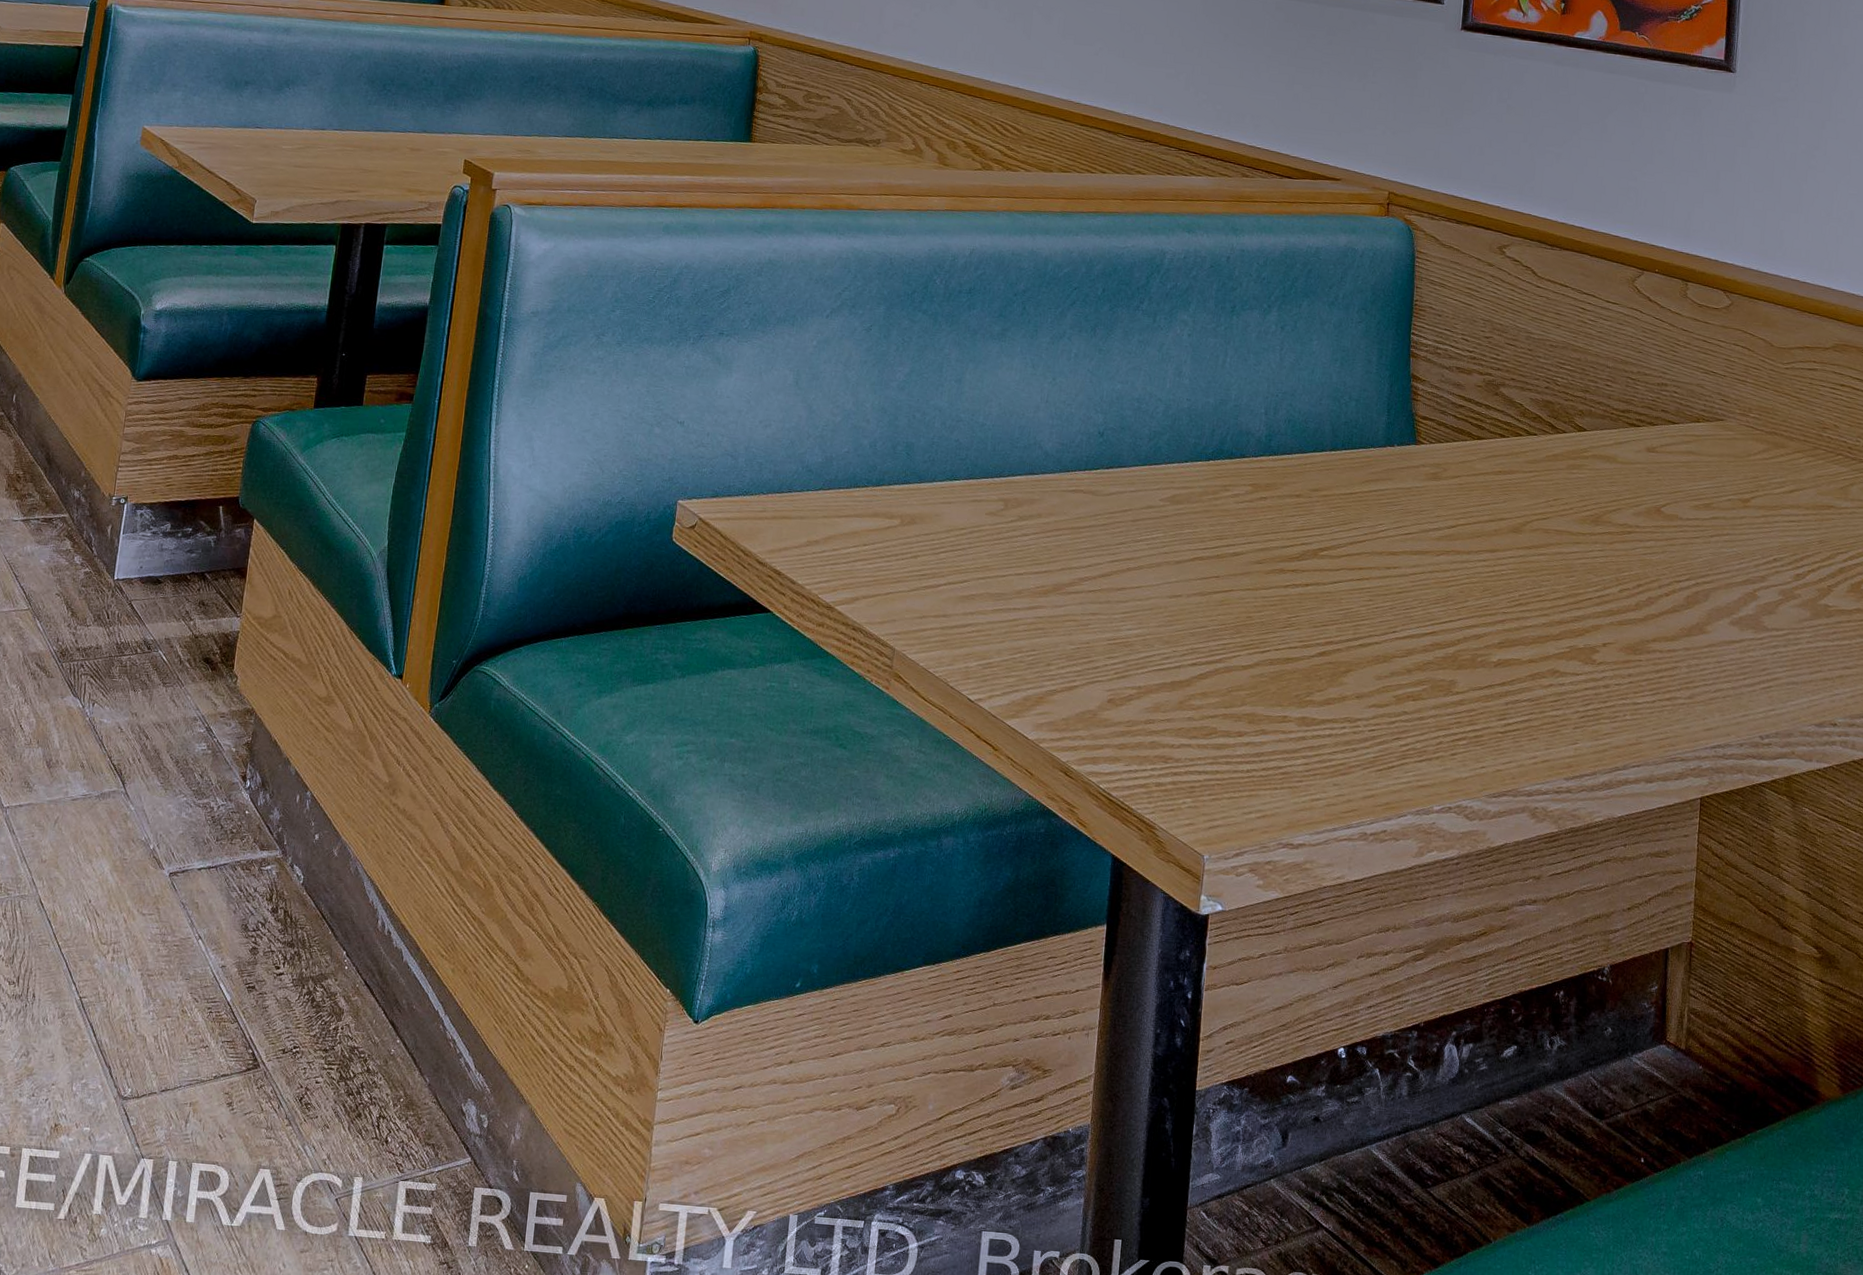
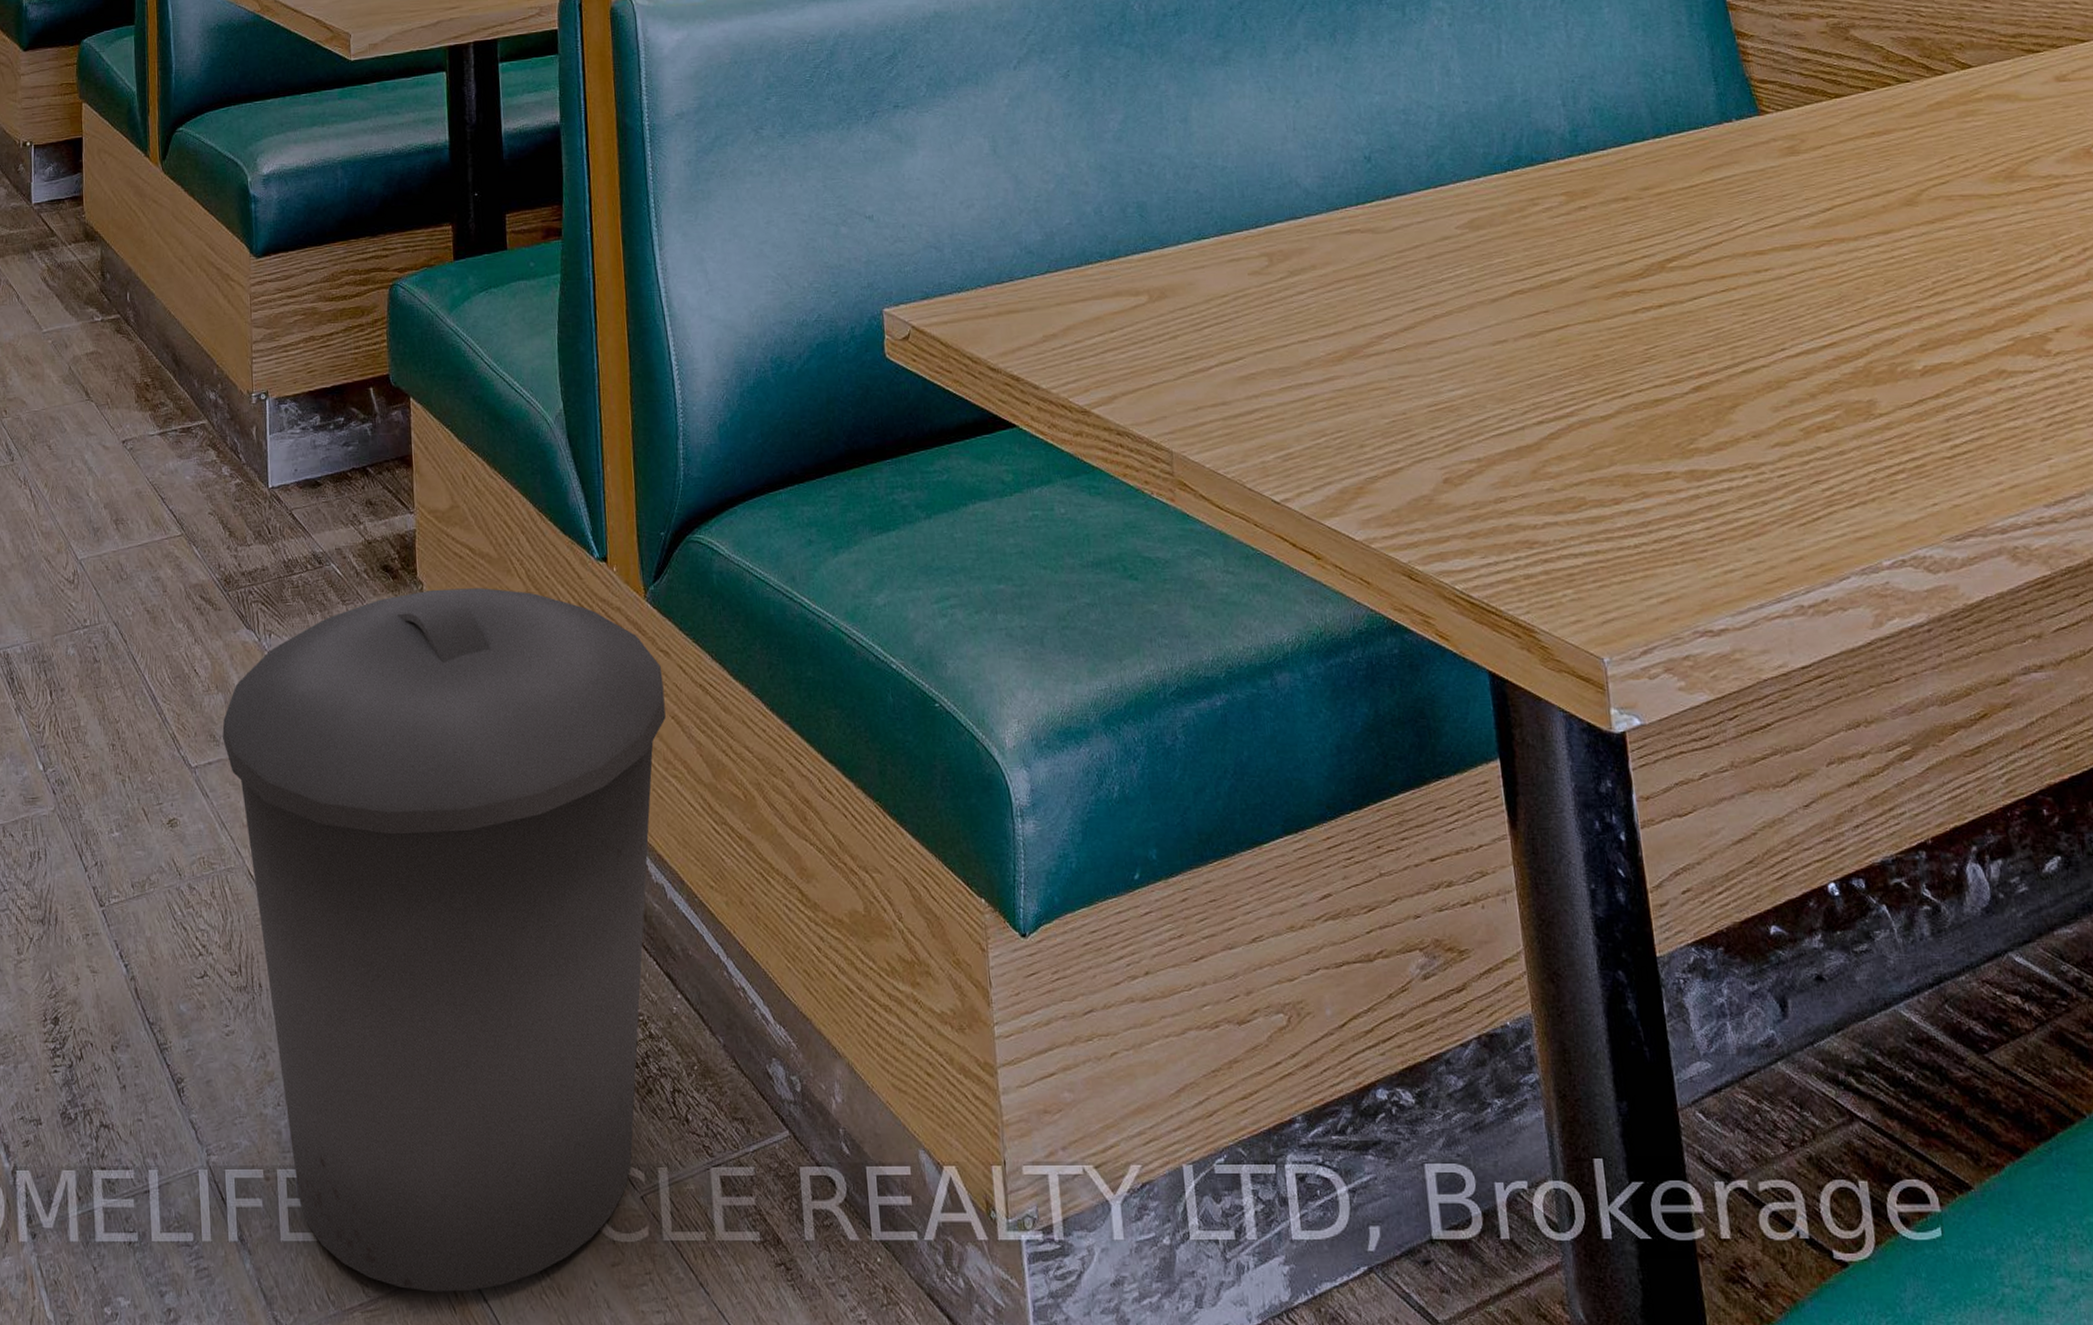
trash can: none [36,683,433,1262] -> present [222,588,666,1292]

